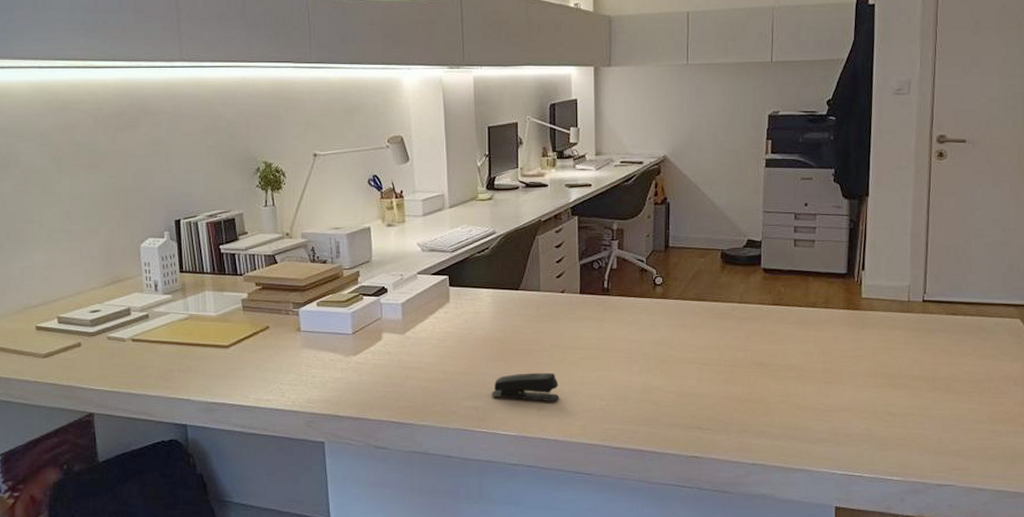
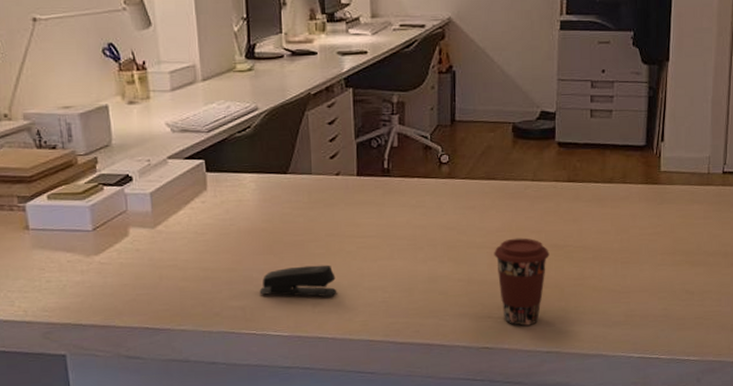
coffee cup: none [703,355,755,438] -> present [494,238,550,326]

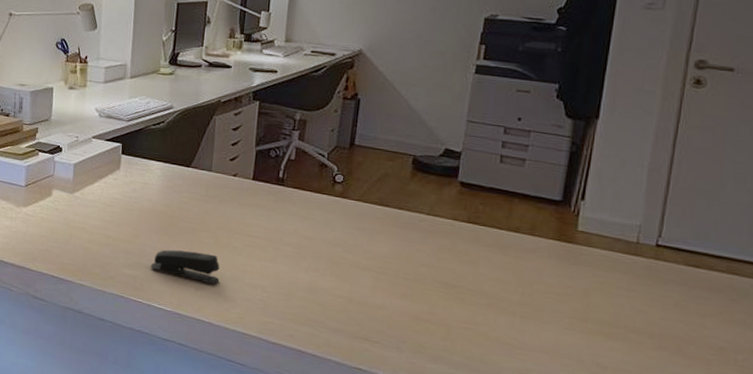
coffee cup: present [494,238,550,326] -> none [378,267,439,358]

